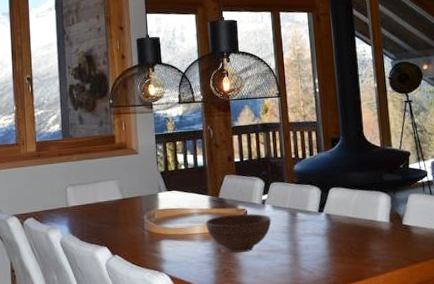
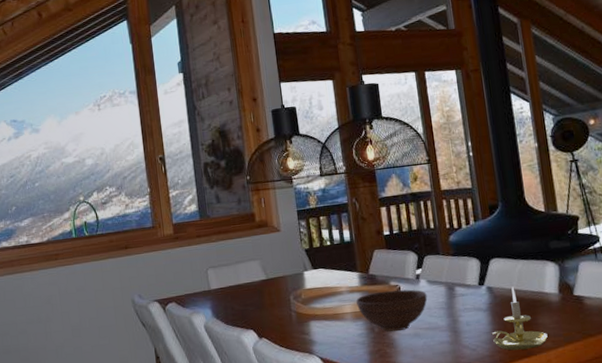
candle holder: none [327,214,378,274] -> present [491,287,548,351]

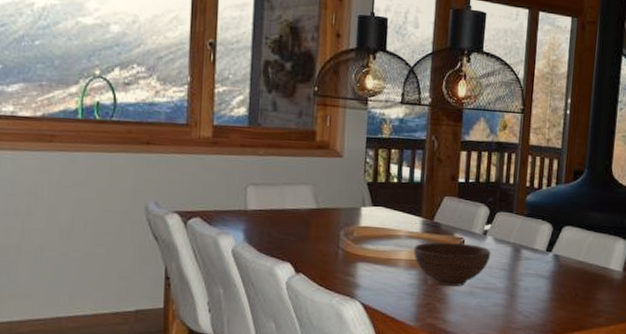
candle holder: present [491,287,548,351] -> none [548,258,603,323]

